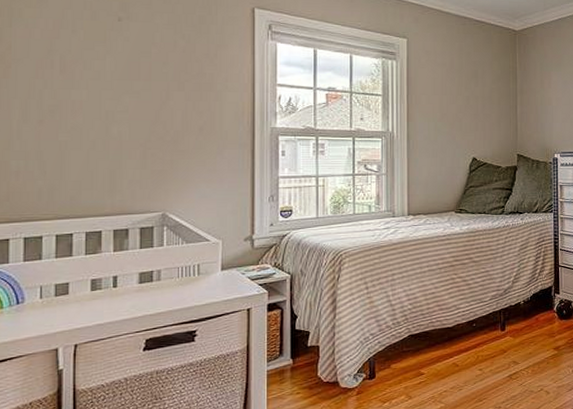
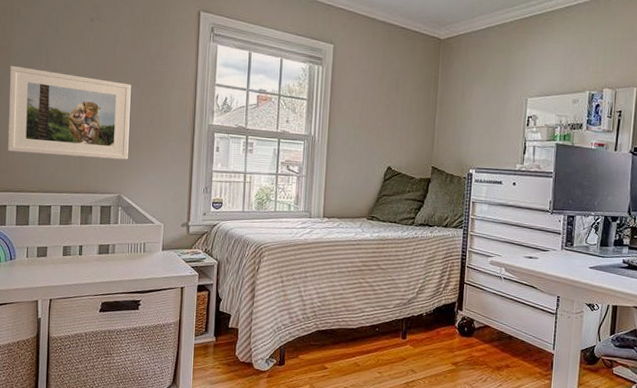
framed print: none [8,74,174,175] -> present [7,65,131,160]

